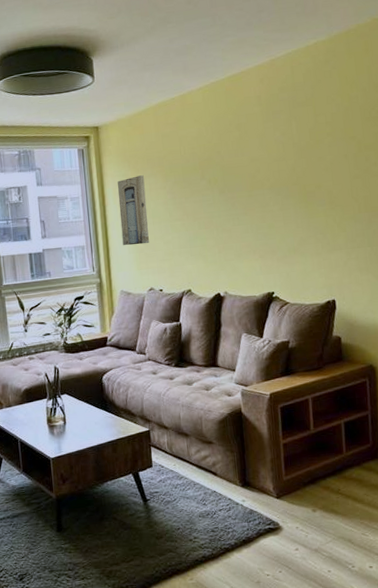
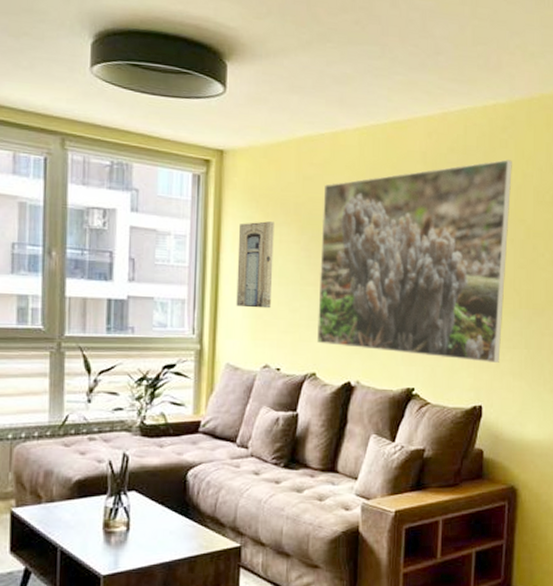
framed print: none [179,87,346,266] -> present [317,159,512,364]

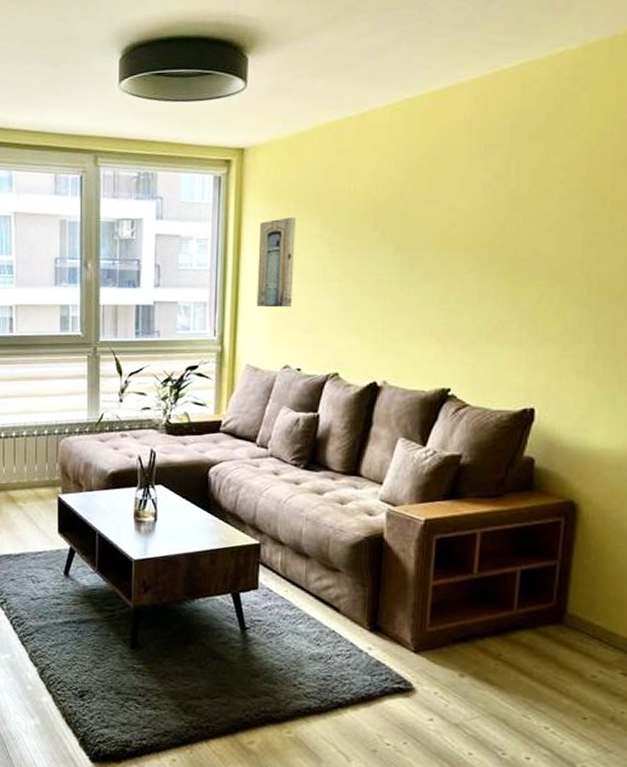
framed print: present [317,159,512,364] -> none [341,117,585,360]

